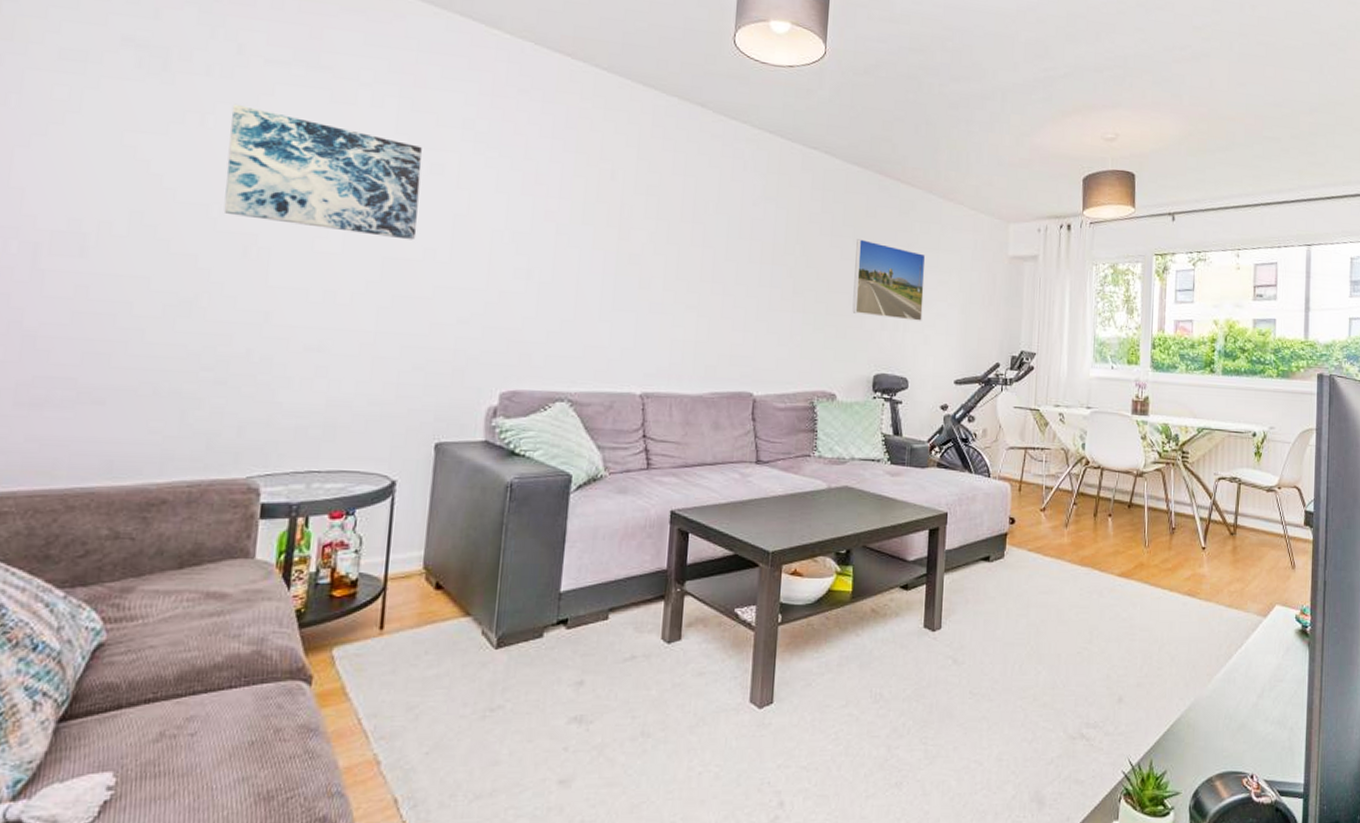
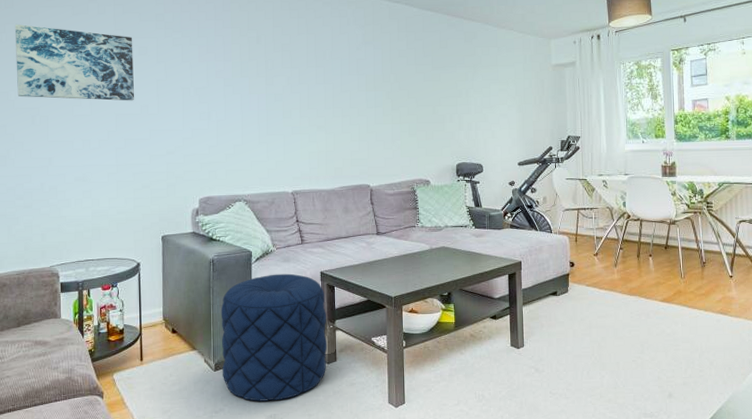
pouf: none [508,510,673,696] -> present [220,273,328,401]
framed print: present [852,239,926,321] -> none [435,65,489,121]

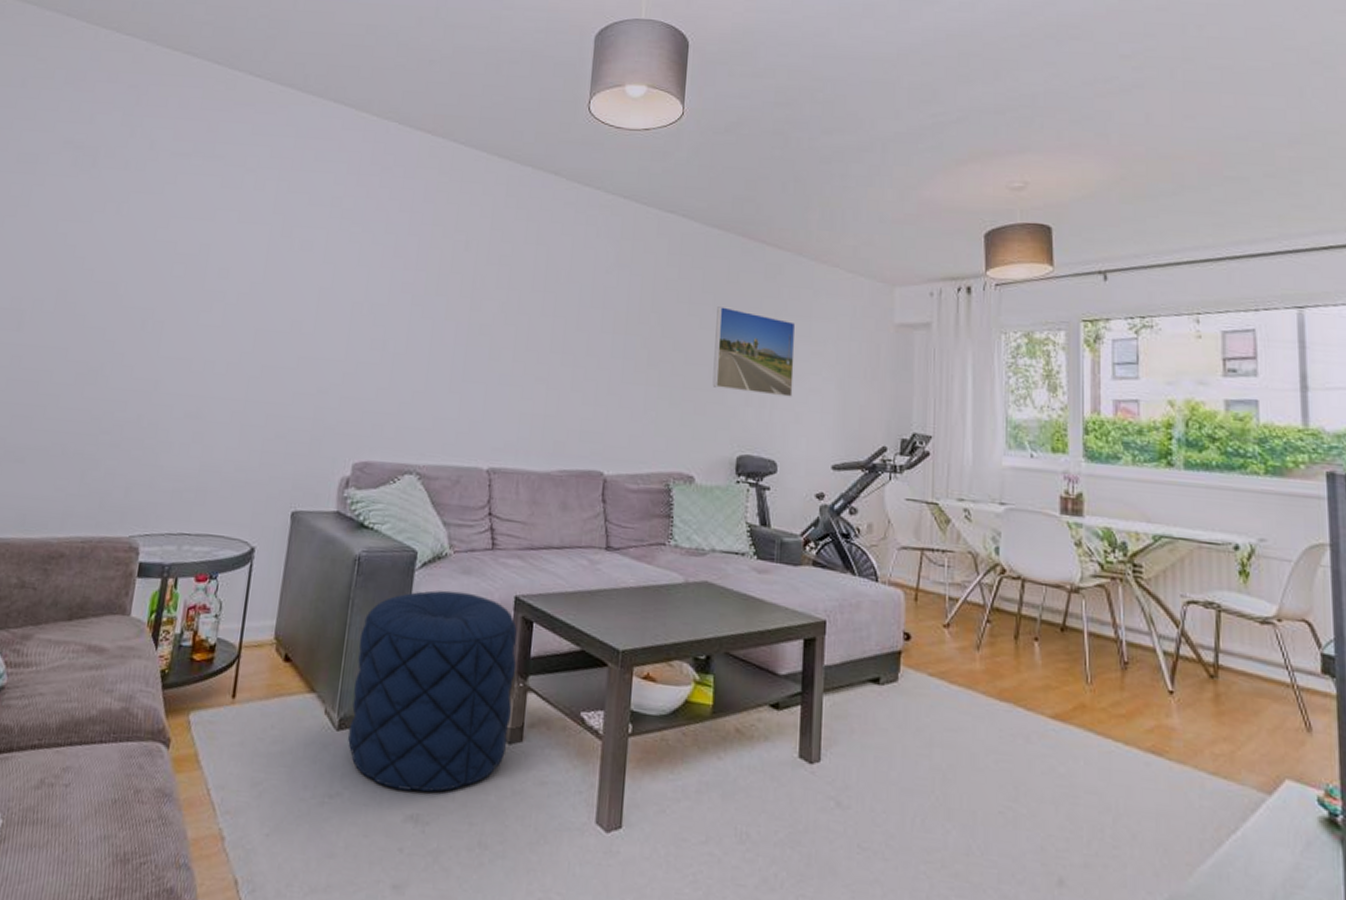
wall art: present [15,24,135,101] -> none [129,192,295,313]
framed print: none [435,65,489,121] -> present [712,306,796,397]

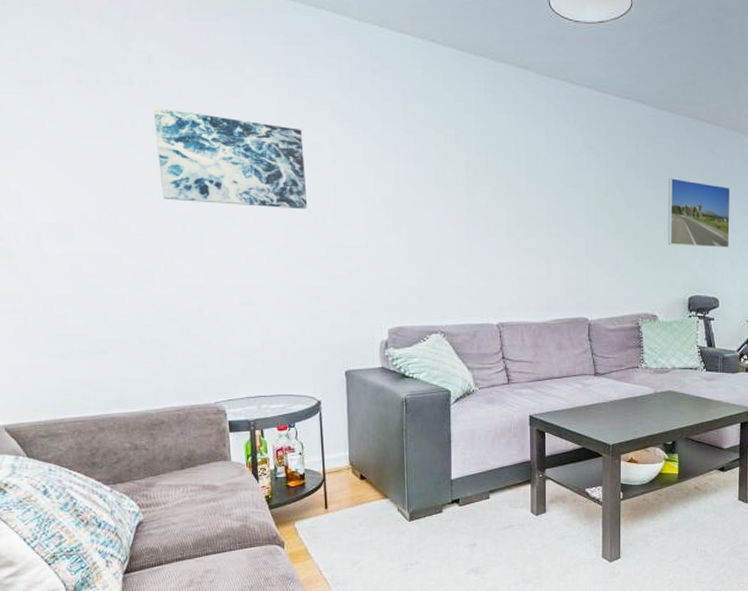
wall art: none [129,192,295,313] -> present [153,106,308,210]
pouf: present [348,590,517,793] -> none [415,416,536,554]

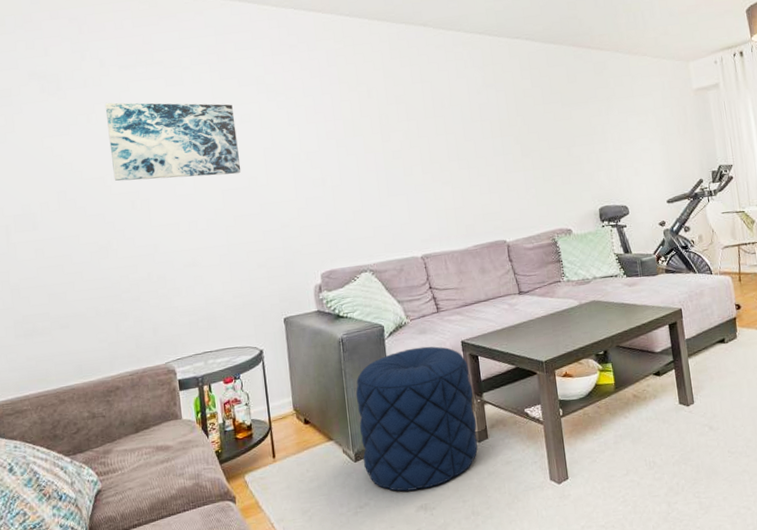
pouf: none [415,416,536,554] -> present [355,346,478,492]
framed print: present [668,178,731,248] -> none [564,101,630,162]

